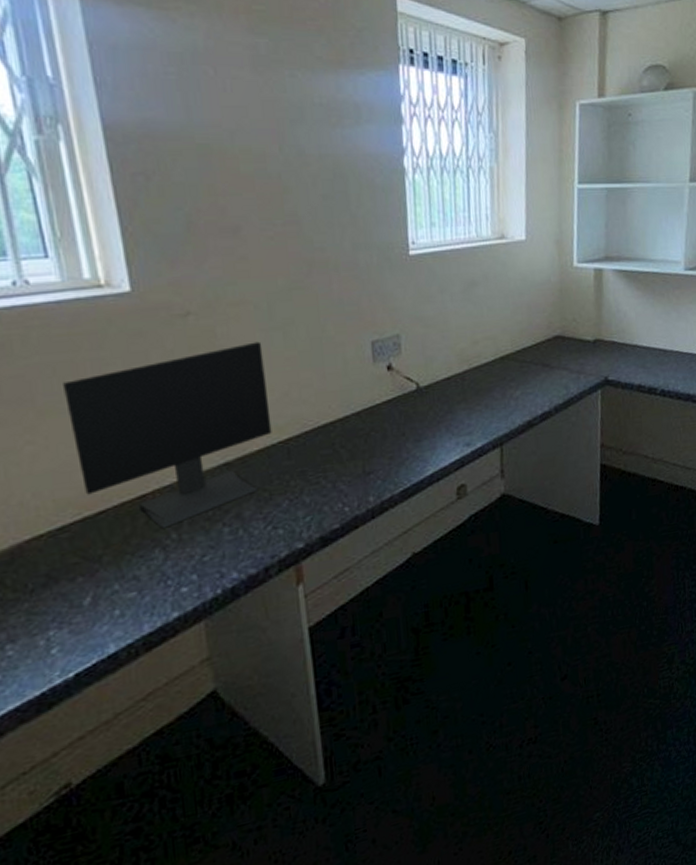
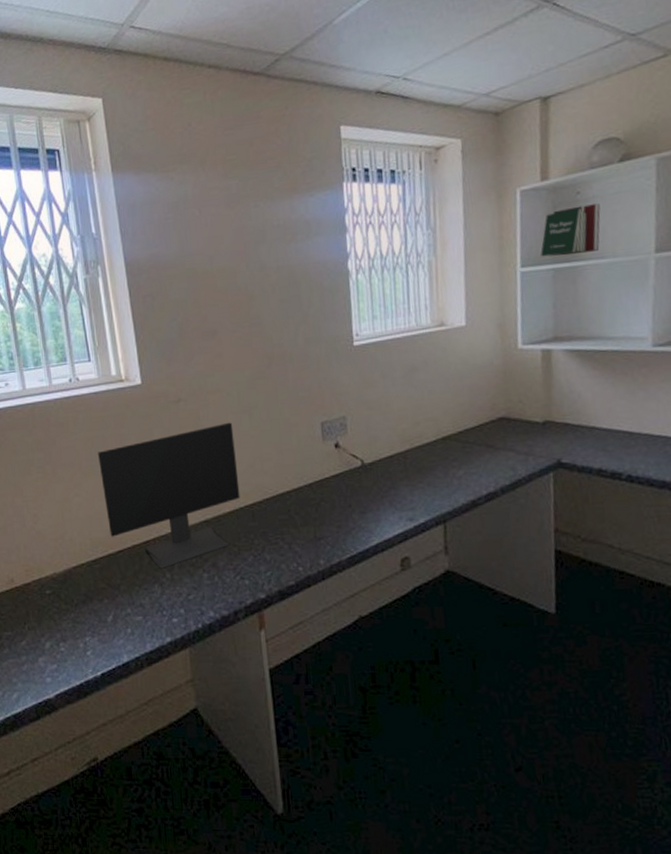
books: none [596,128,648,176] -> present [540,203,601,257]

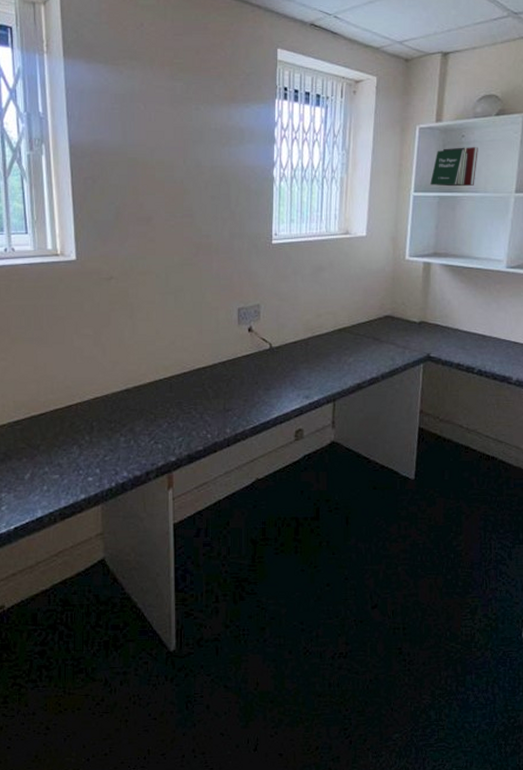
computer monitor: present [98,422,240,569] -> none [28,302,160,432]

